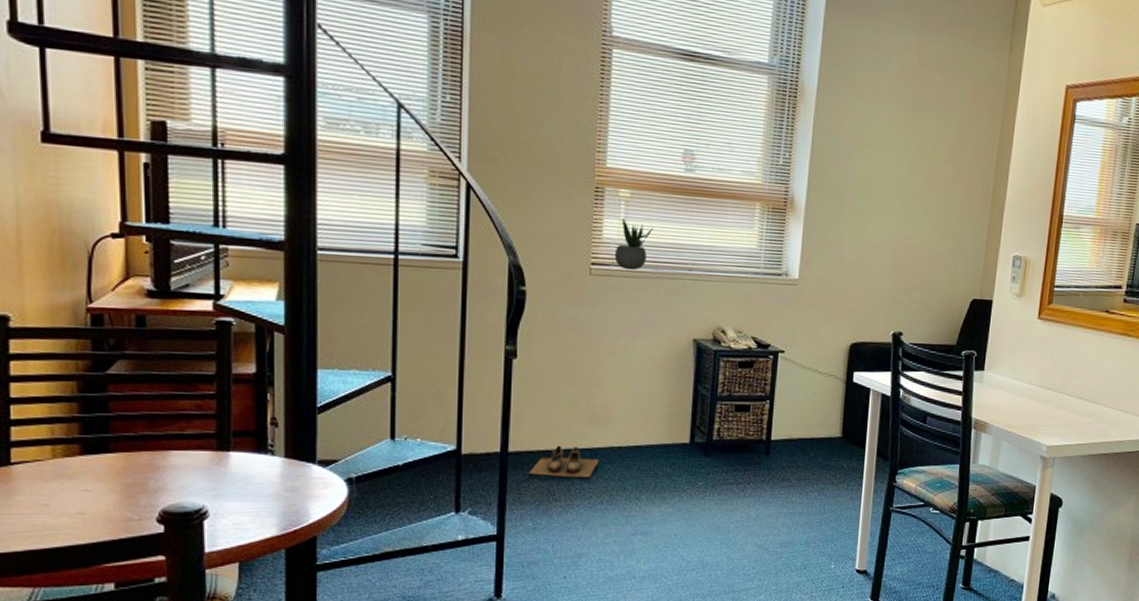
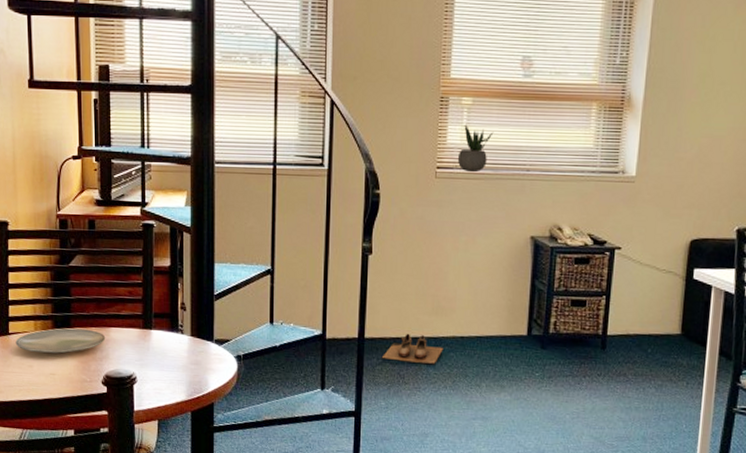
plate: none [21,453,163,488] -> present [15,328,106,354]

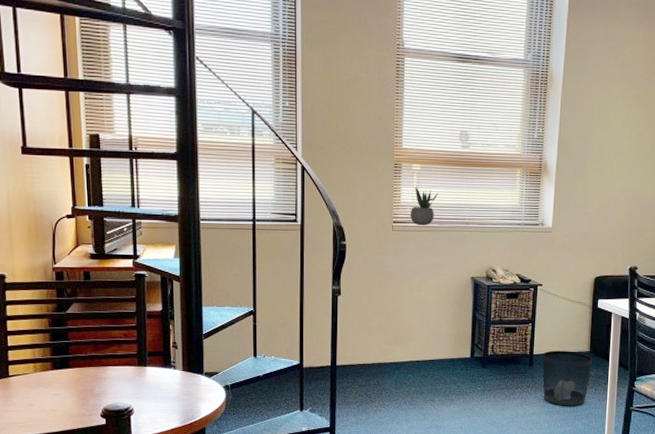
plate: present [15,328,106,354] -> none [15,369,103,393]
shoe: present [381,333,443,365] -> none [351,360,403,385]
waste bin: none [618,331,685,403] -> present [542,350,593,406]

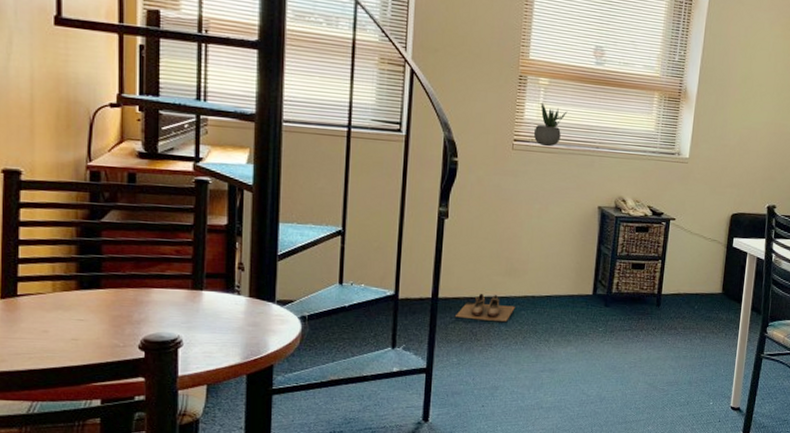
shoe: none [351,360,403,385] -> present [454,293,515,323]
waste bin: present [542,350,593,406] -> none [670,290,725,352]

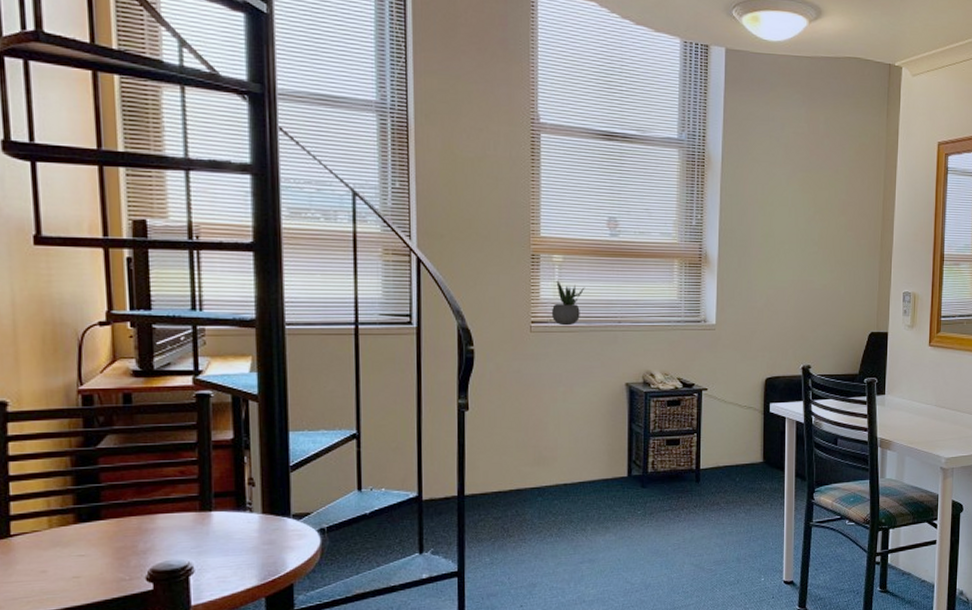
shoe: present [454,293,515,323] -> none [483,486,547,516]

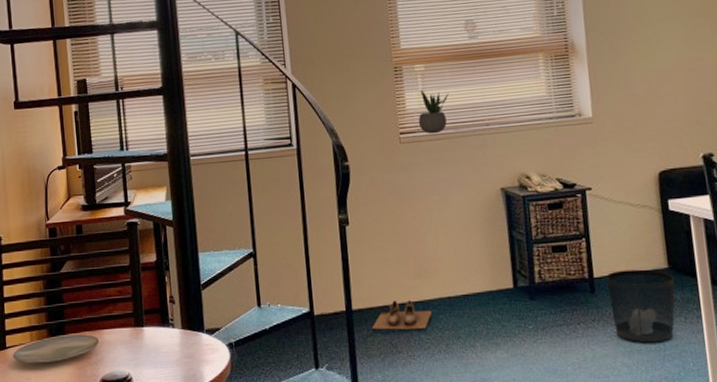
plate: none [20,519,150,555] -> present [12,334,100,364]
shoe: none [483,486,547,516] -> present [371,300,432,331]
waste bin: none [710,462,767,526] -> present [606,269,675,343]

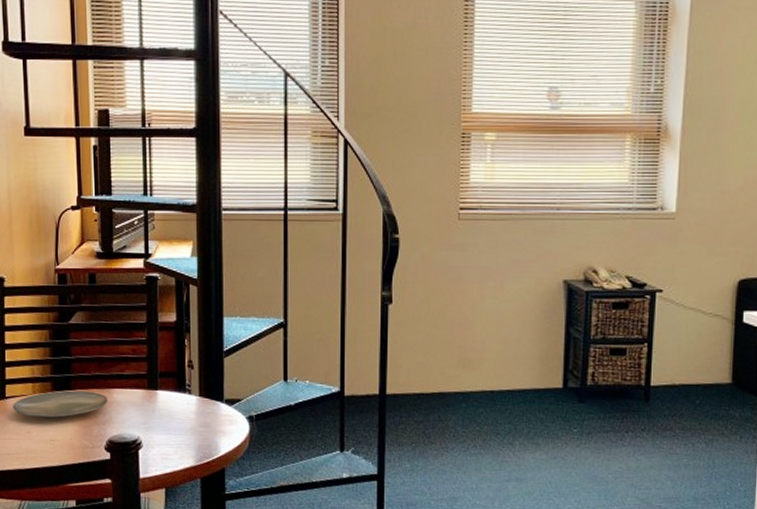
shoe: present [371,300,432,331] -> none [405,388,472,423]
potted plant: present [418,89,449,134] -> none [481,161,520,213]
waste bin: present [606,269,675,343] -> none [663,381,736,459]

